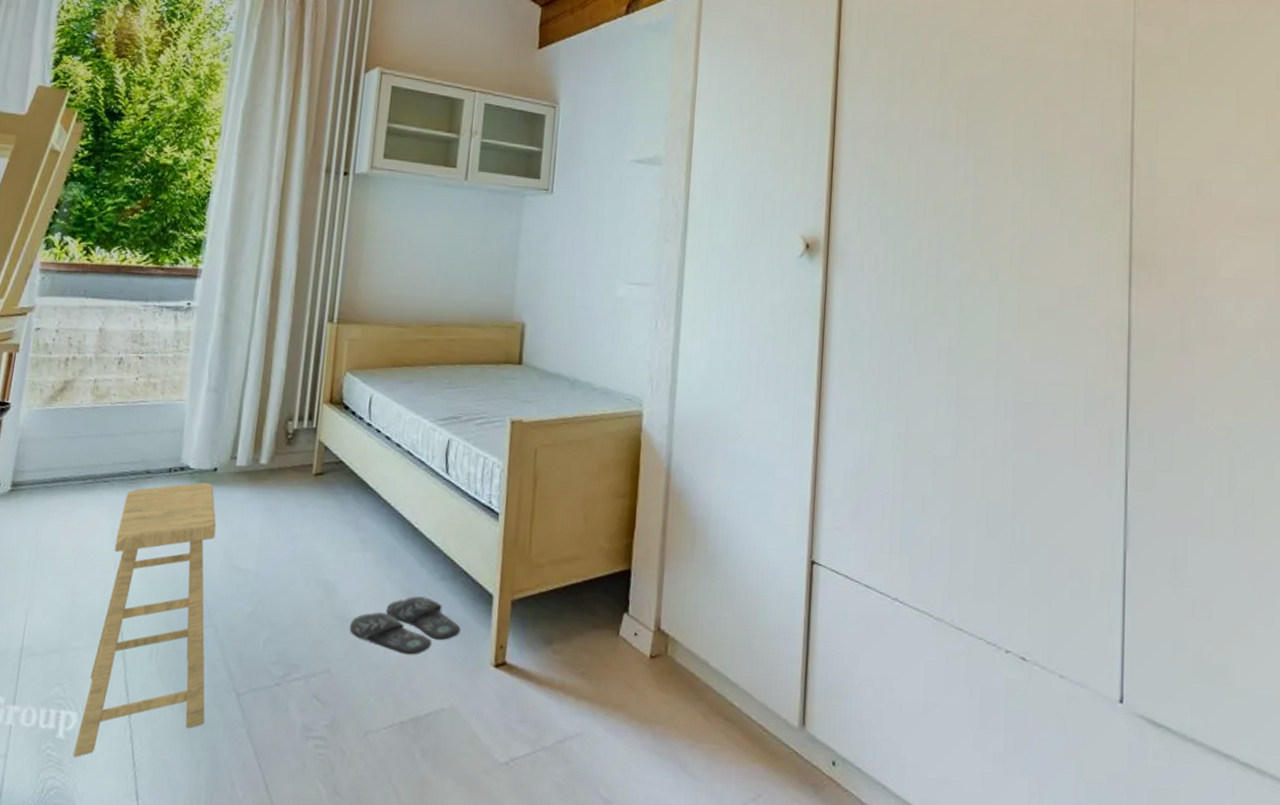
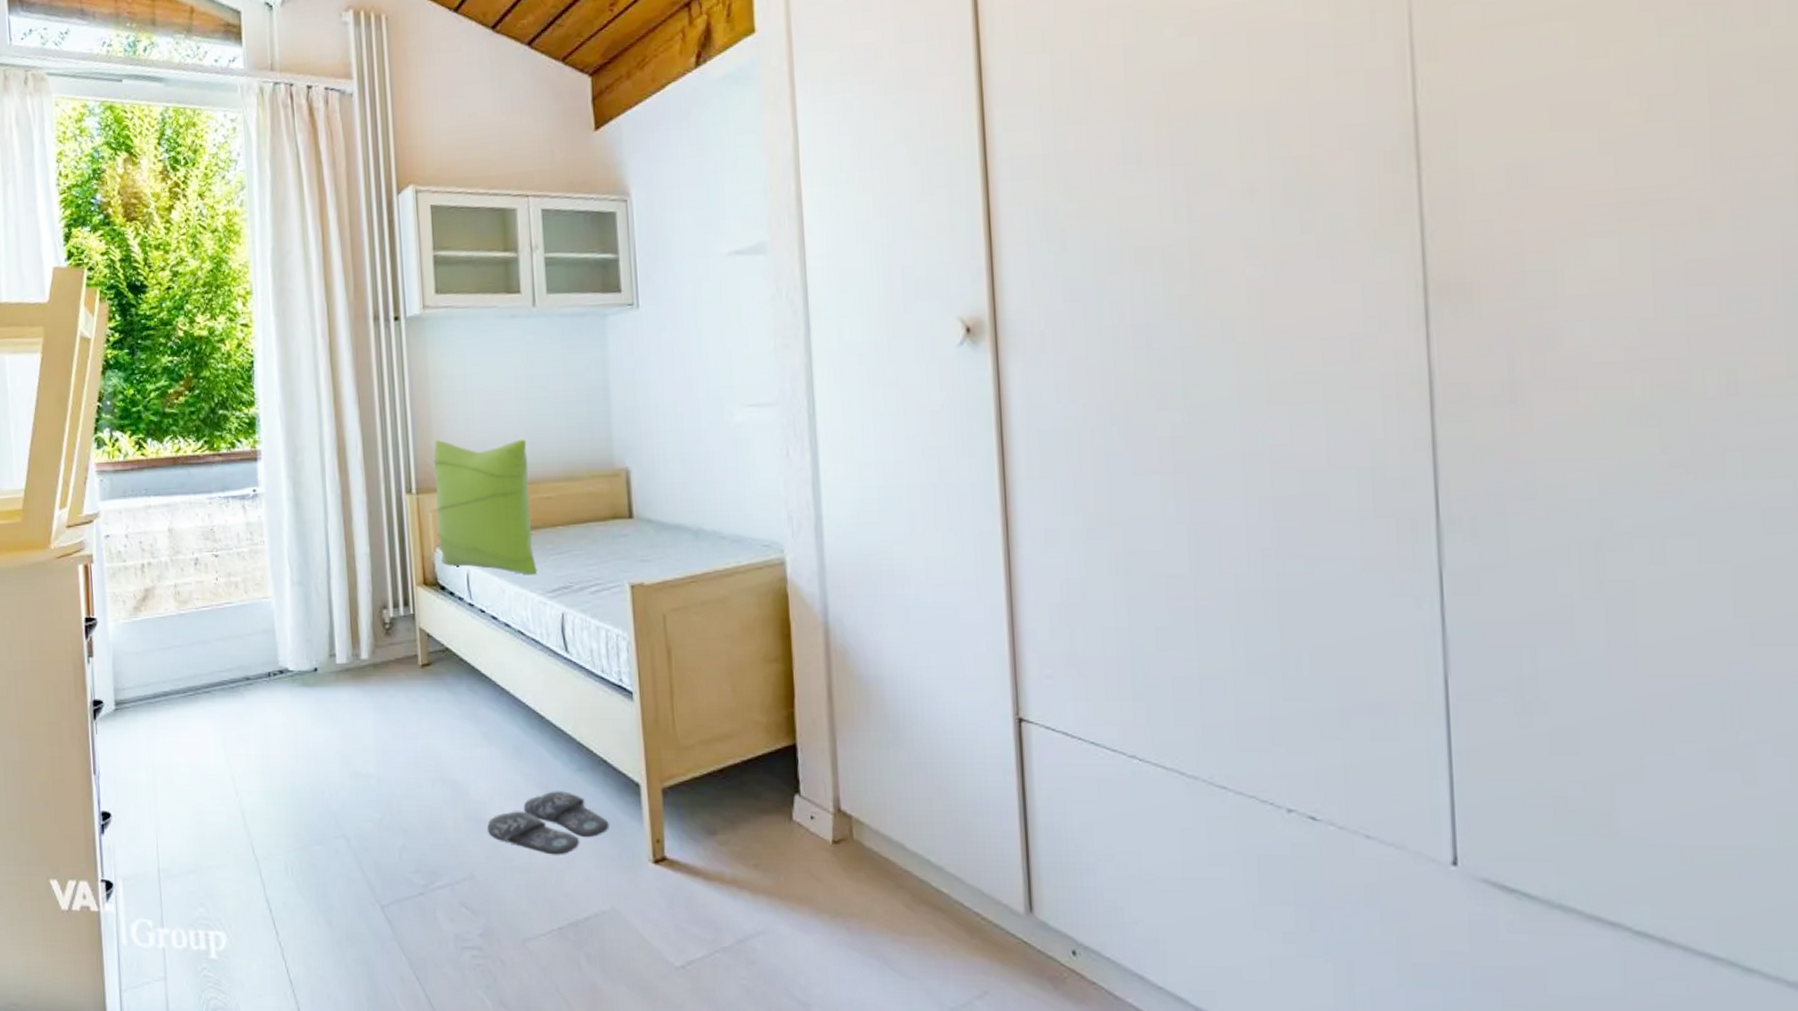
stool: present [73,482,217,757] -> none [228,685,354,977]
pillow: none [349,280,441,404] -> present [433,439,538,575]

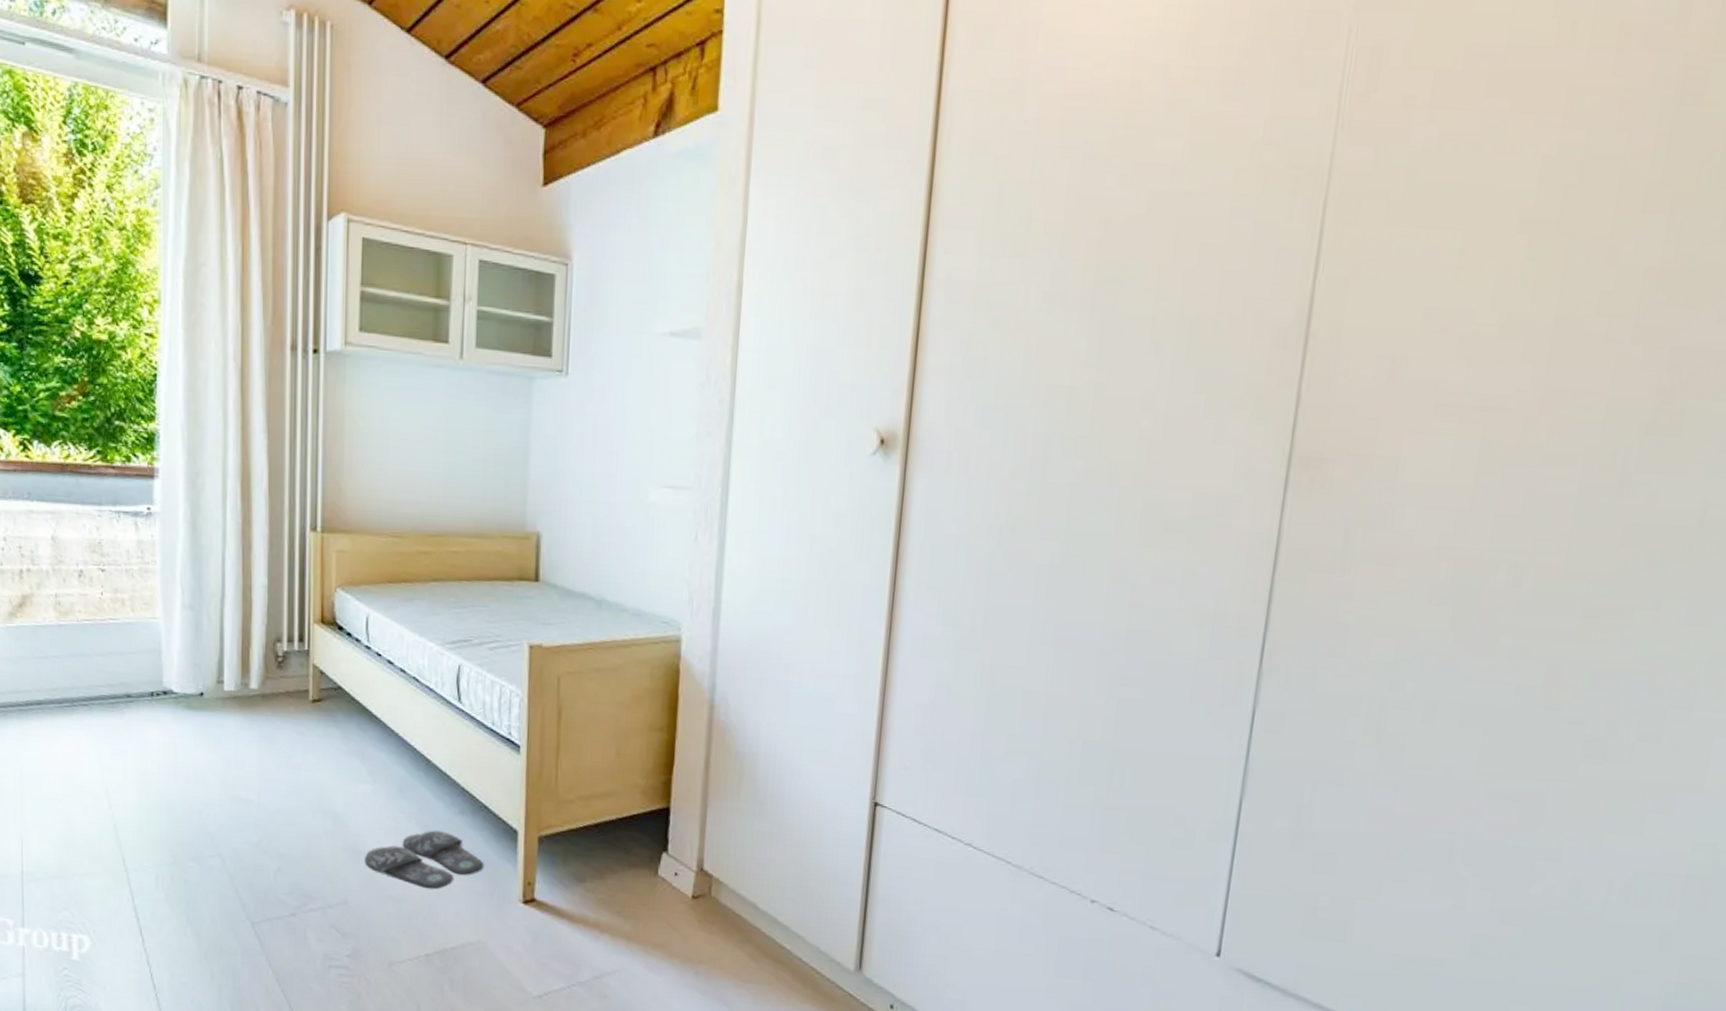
pillow: present [433,439,538,575] -> none [340,481,440,625]

